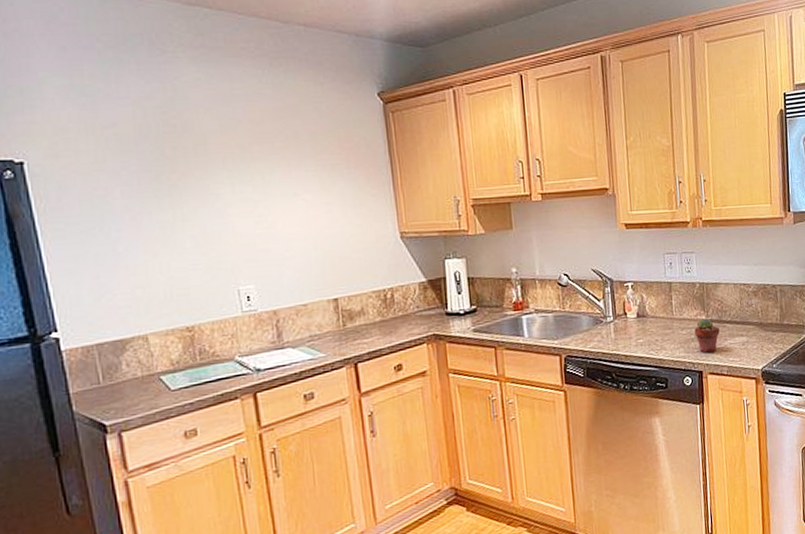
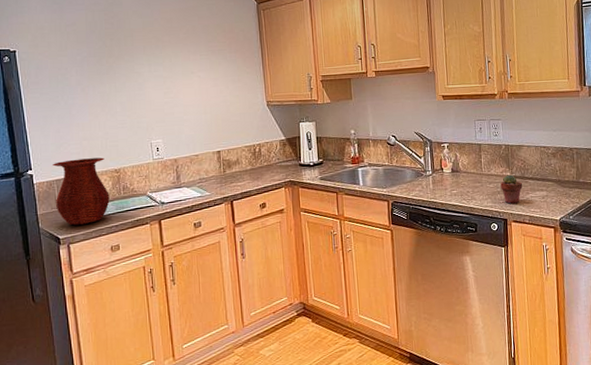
vase: none [90,311,180,407] -> present [52,157,110,226]

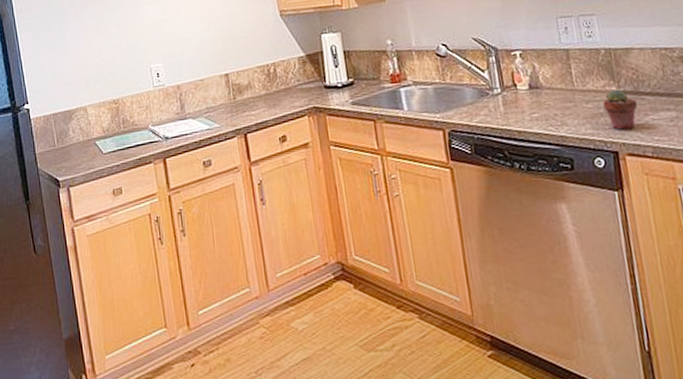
vase: present [52,157,110,226] -> none [49,87,109,166]

